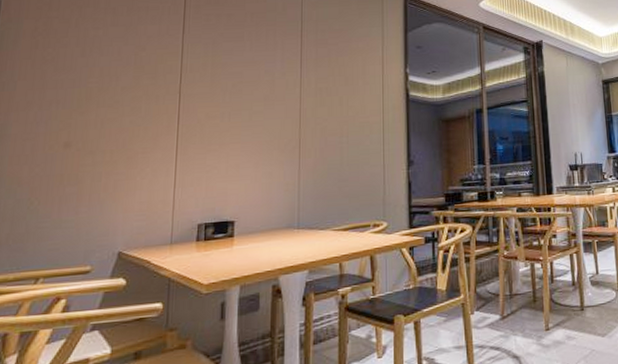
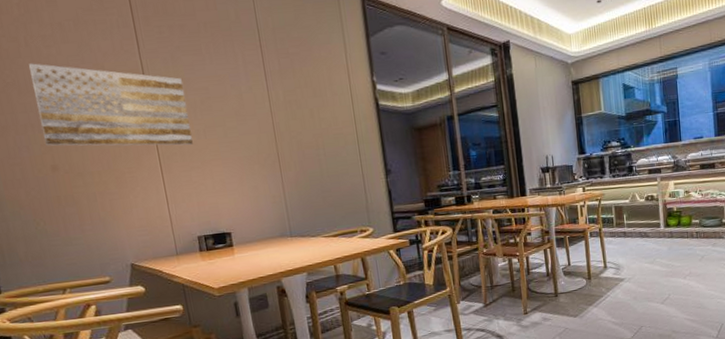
wall art: none [65,43,219,127] -> present [29,63,193,146]

